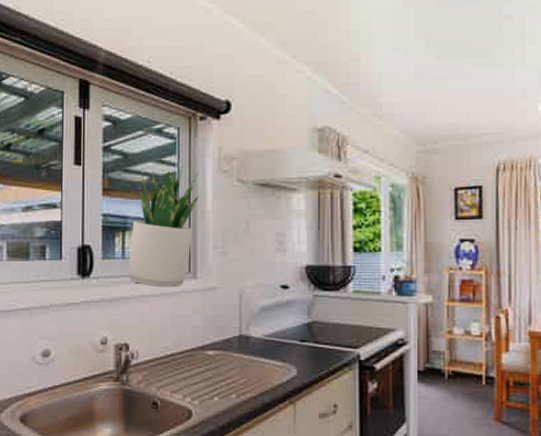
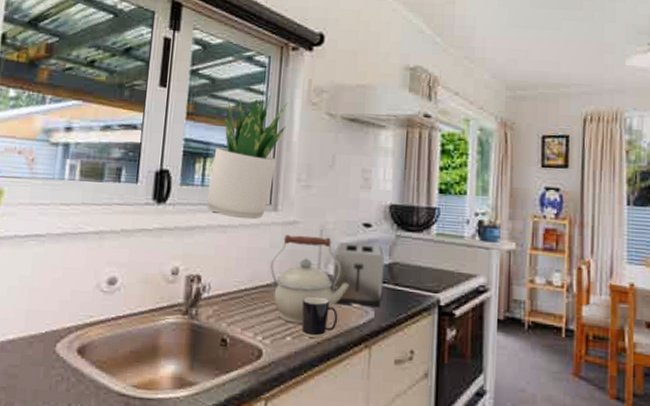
kettle: none [194,300,271,384] -> present [270,234,350,324]
mug: none [226,357,262,397] -> present [301,296,338,338]
toaster: none [252,305,304,364] -> present [330,242,385,307]

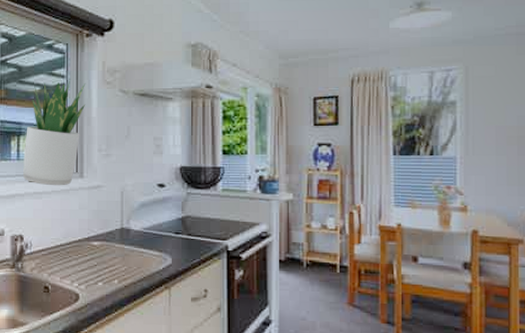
kettle: present [270,234,350,324] -> none [81,197,149,271]
mug: present [301,296,338,338] -> none [109,248,141,282]
toaster: present [330,242,385,307] -> none [132,201,178,254]

